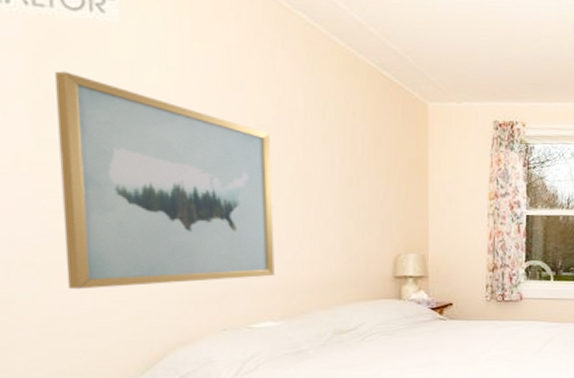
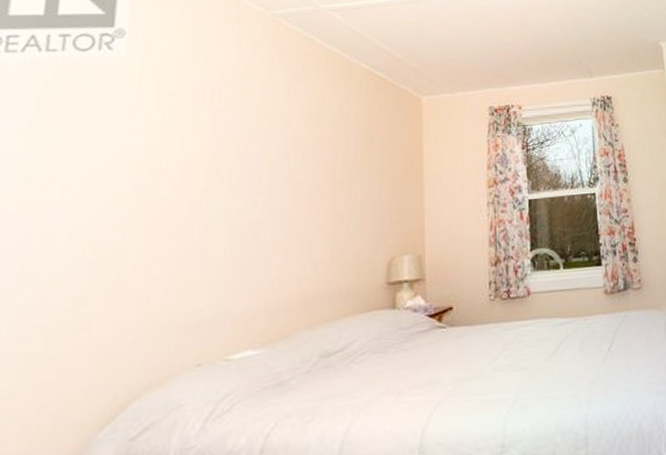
wall art: present [55,71,275,290] -> none [35,108,262,336]

